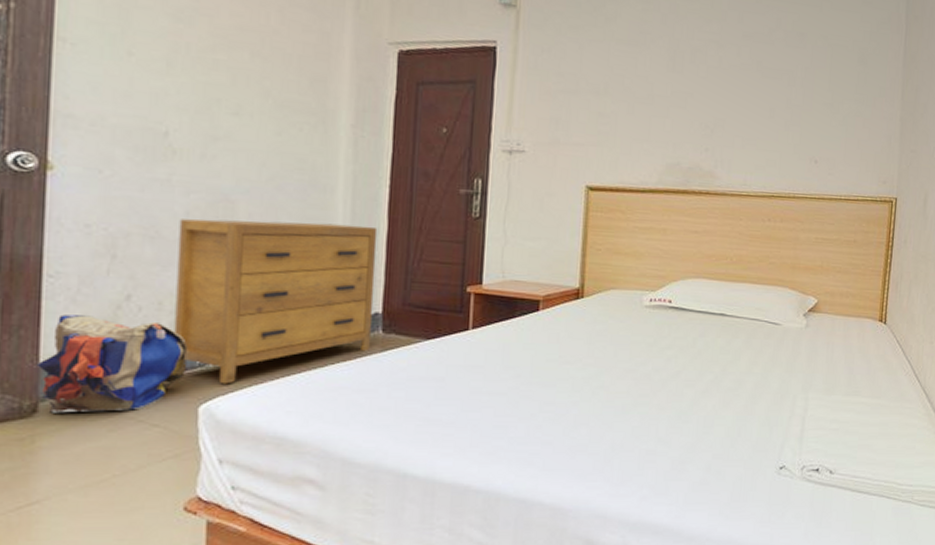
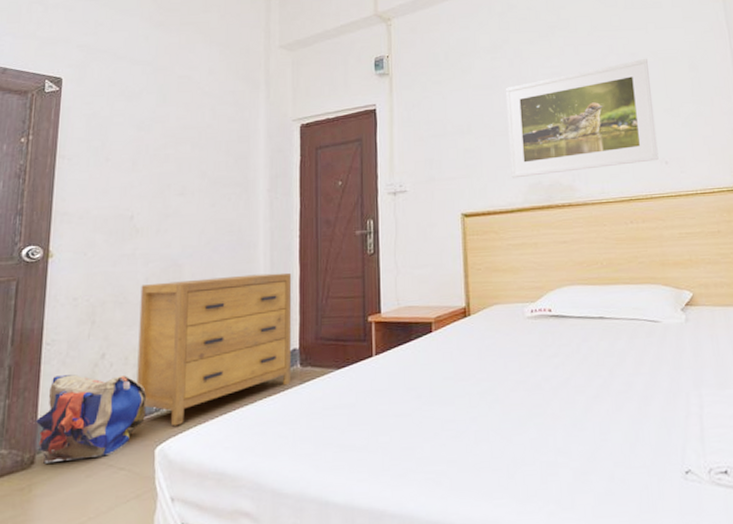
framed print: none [648,41,816,158] -> present [506,58,659,179]

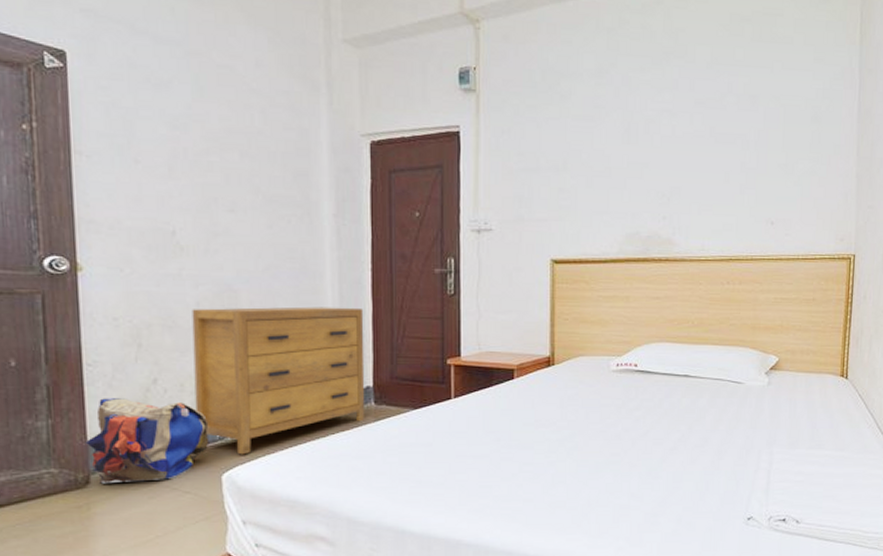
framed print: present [506,58,659,179] -> none [608,103,768,226]

